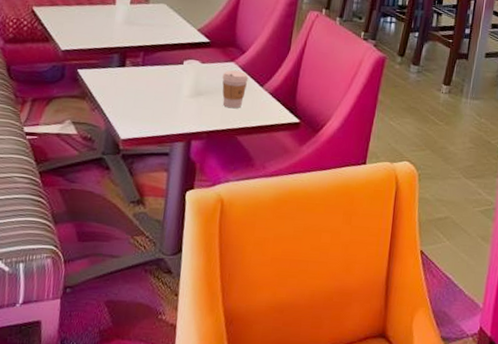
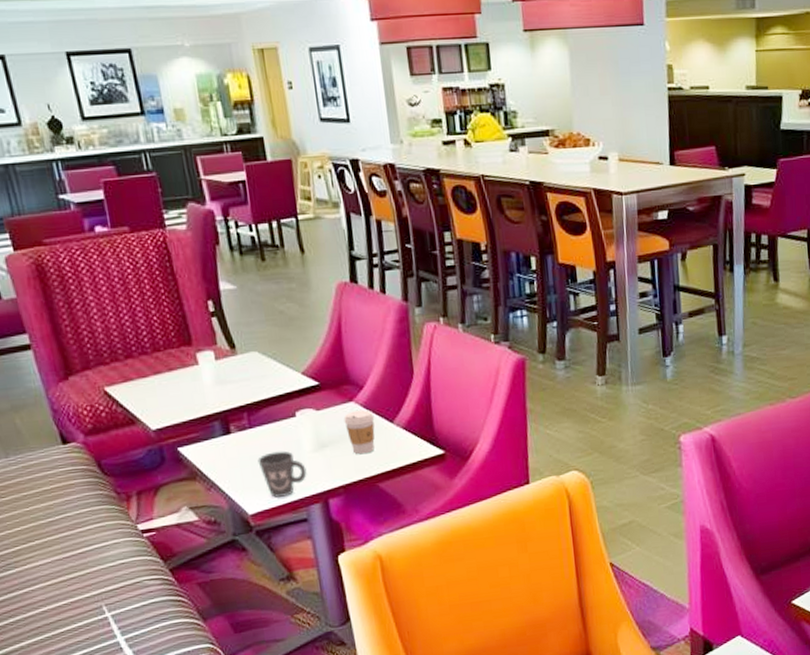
mug: none [140,89,180,130] -> present [257,450,307,498]

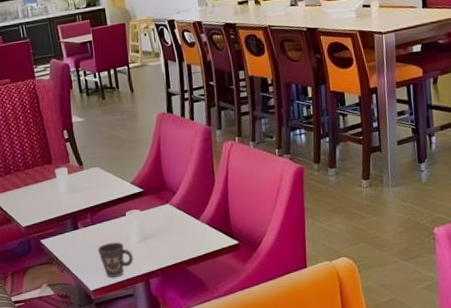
coffee cup: present [344,410,375,455] -> none [161,210,185,245]

